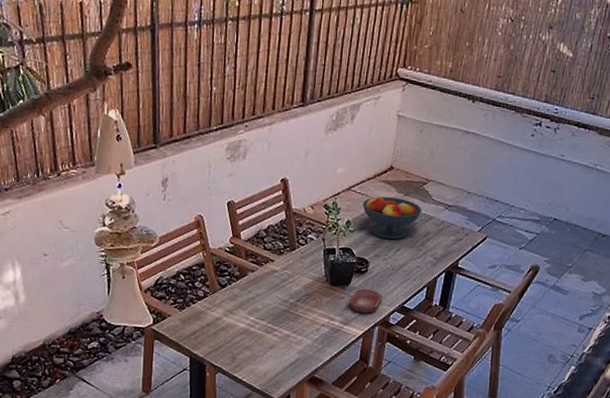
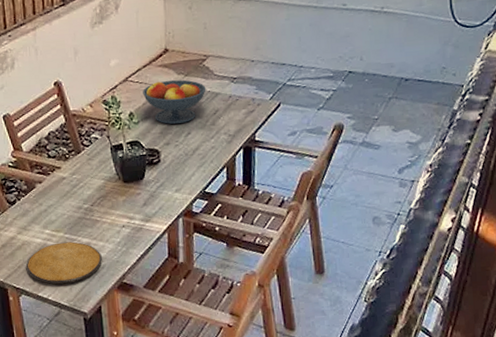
plate: none [226,330,299,370] -> present [25,241,102,285]
bowl: present [348,289,383,313] -> none [145,180,181,207]

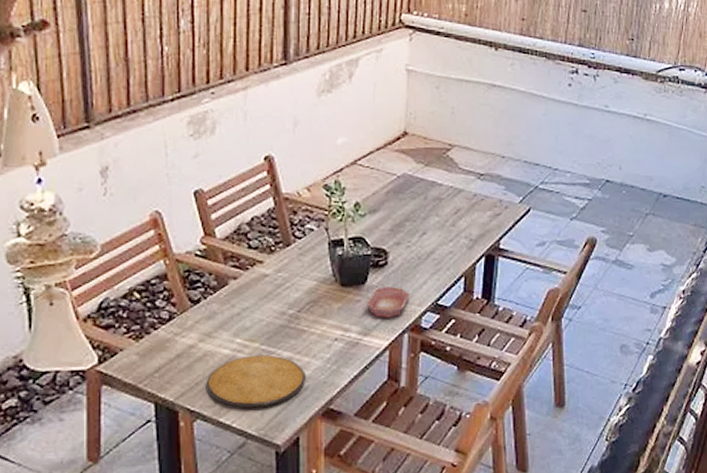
fruit bowl: present [143,79,206,124] -> none [374,169,448,221]
bowl: none [145,180,181,207] -> present [366,287,410,318]

